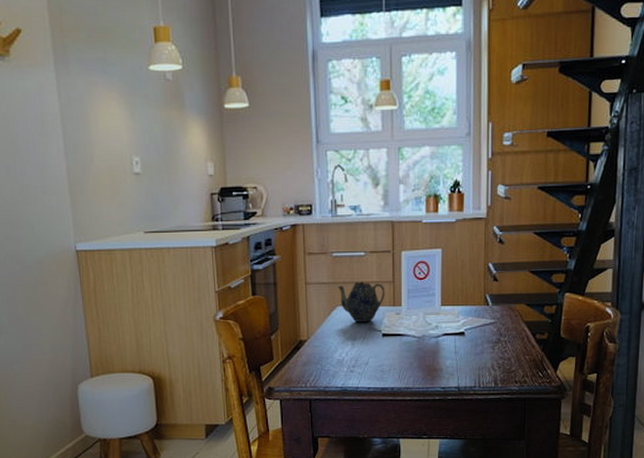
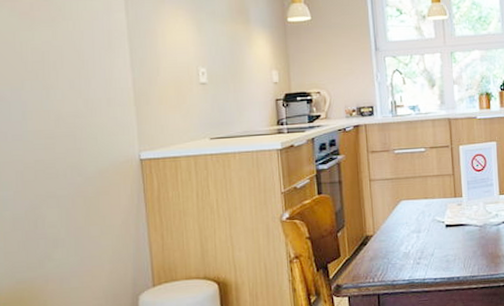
teapot: present [337,281,385,322] -> none [400,176,446,215]

